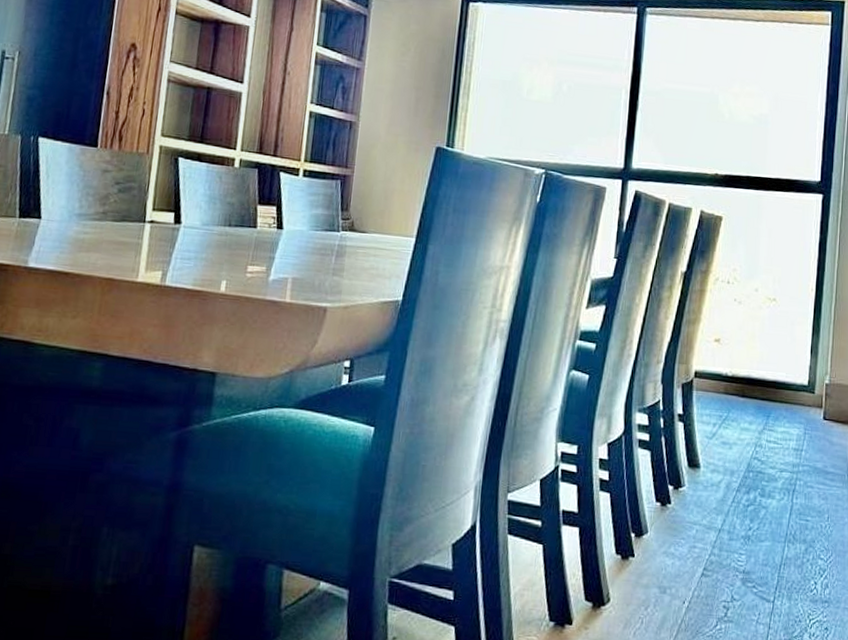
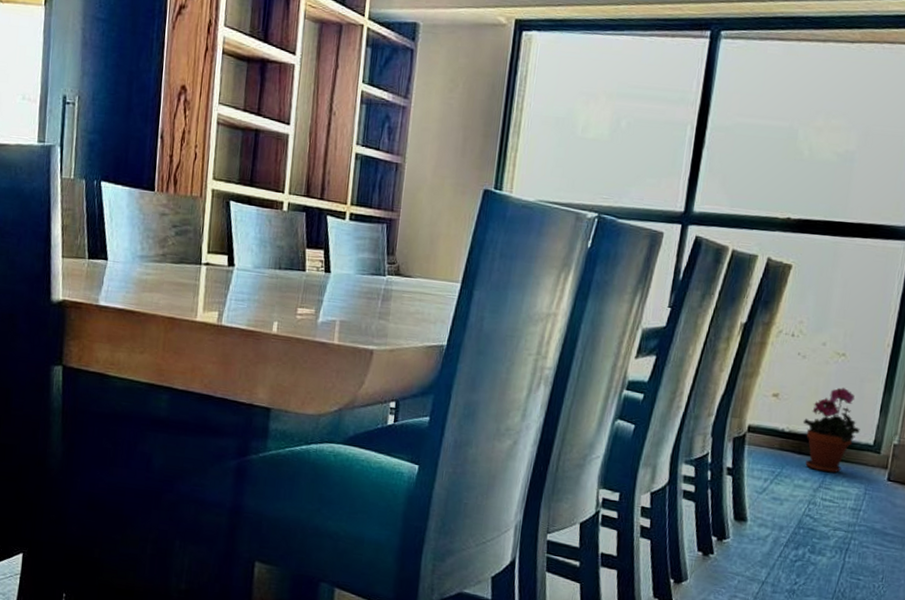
potted plant: none [743,331,795,415] -> present [803,387,860,474]

